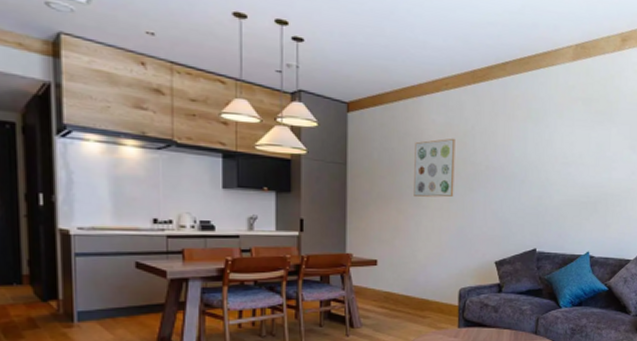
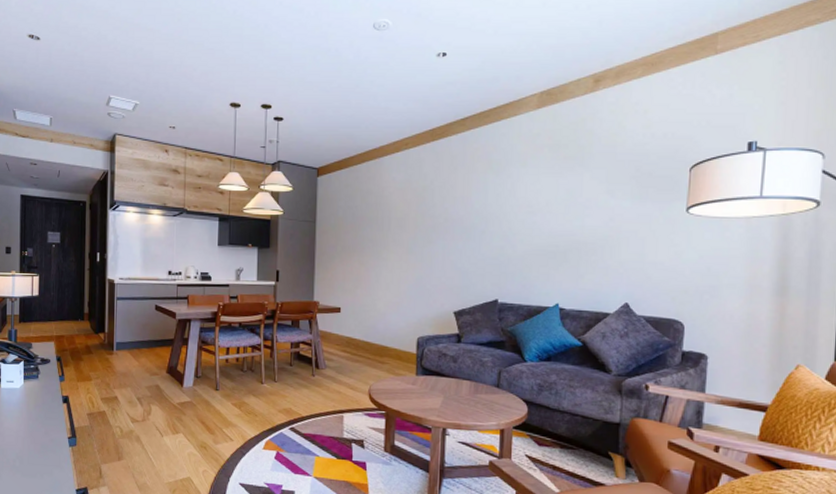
wall art: present [414,138,456,198] -> none [375,193,415,250]

